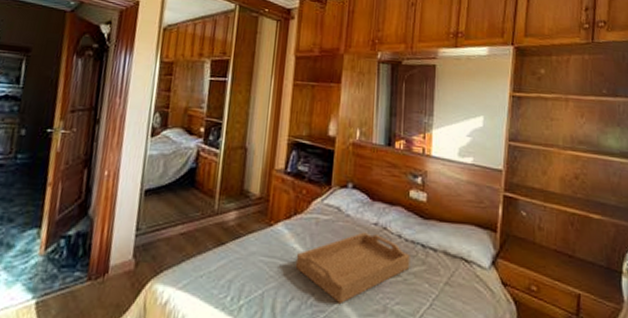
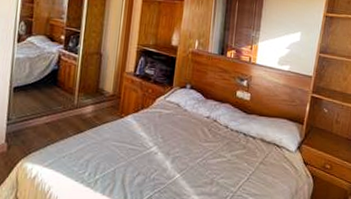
serving tray: present [295,232,410,304] -> none [141,123,234,178]

